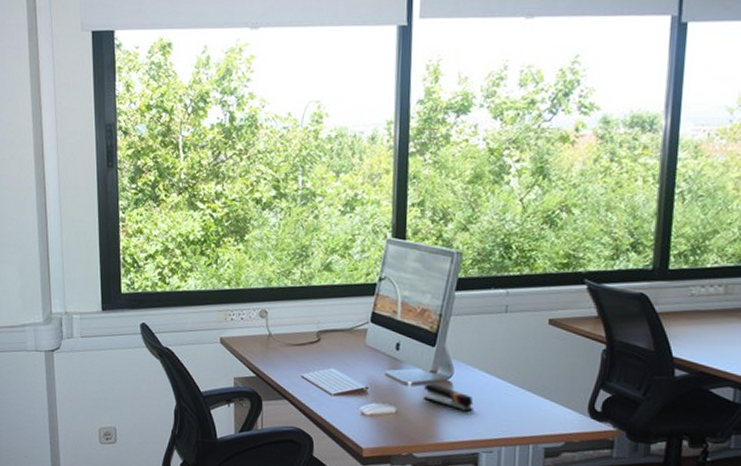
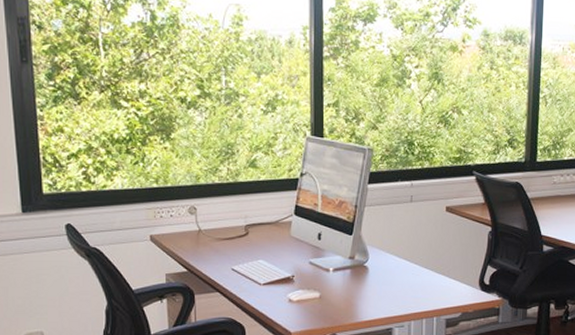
stapler: present [424,383,474,412] -> none [344,268,387,292]

